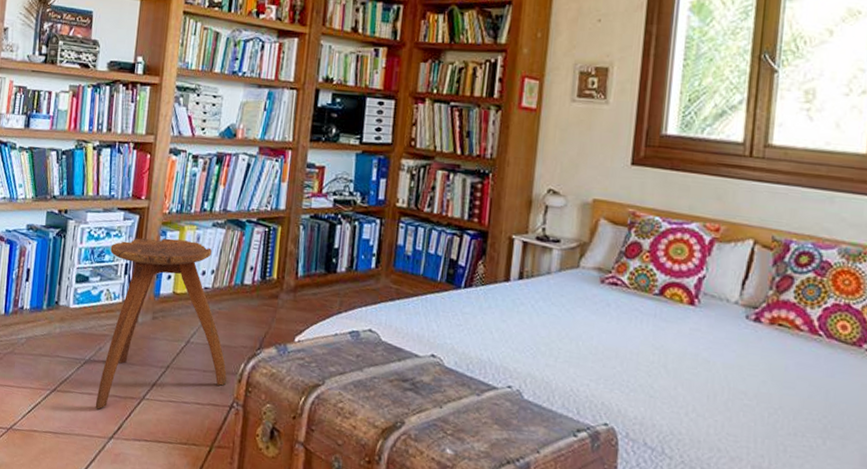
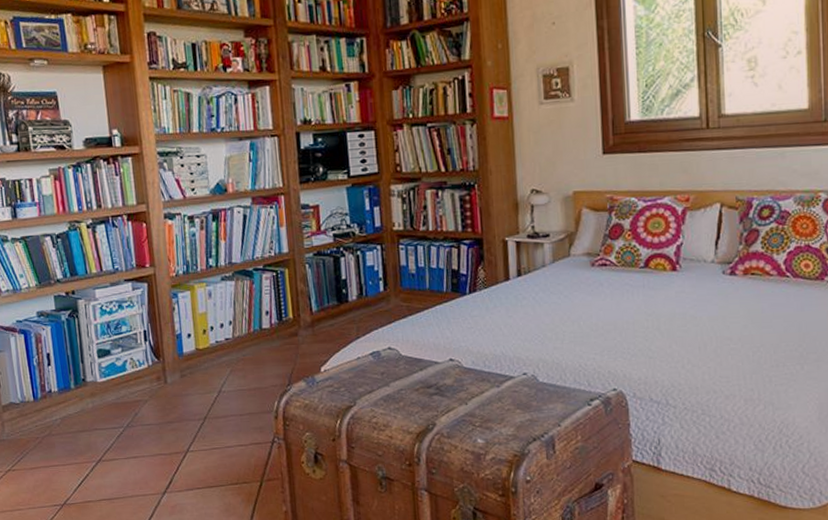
stool: present [95,238,227,410] -> none [125,298,265,470]

